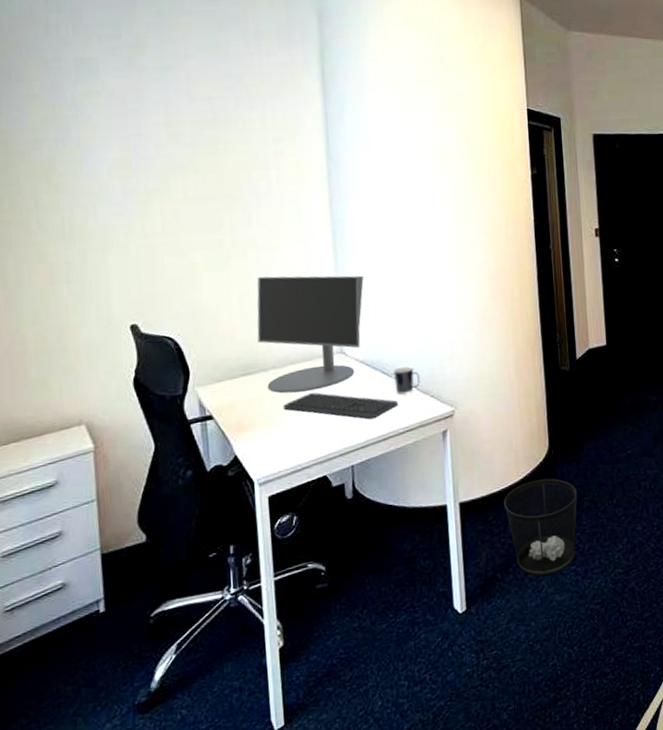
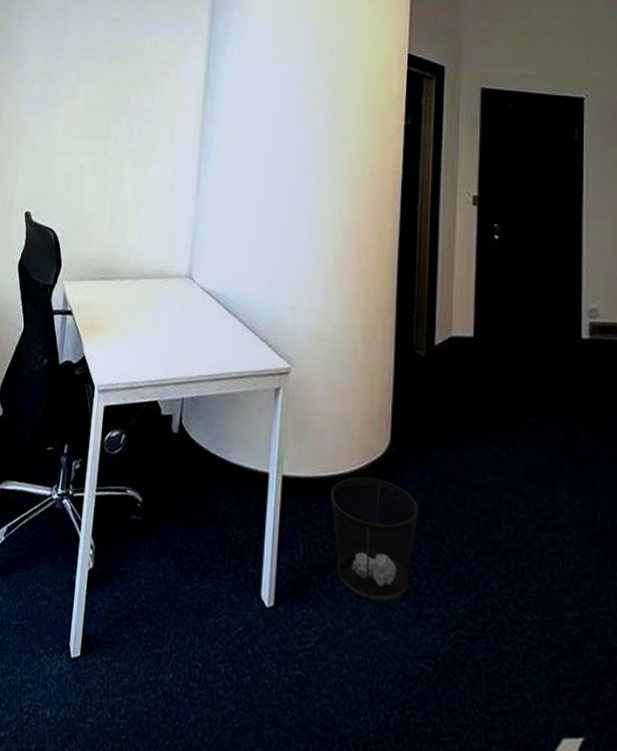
computer monitor: present [257,275,364,394] -> none [120,188,221,310]
computer keyboard: present [283,392,399,420] -> none [130,311,236,355]
mug: present [393,366,420,395] -> none [234,306,260,337]

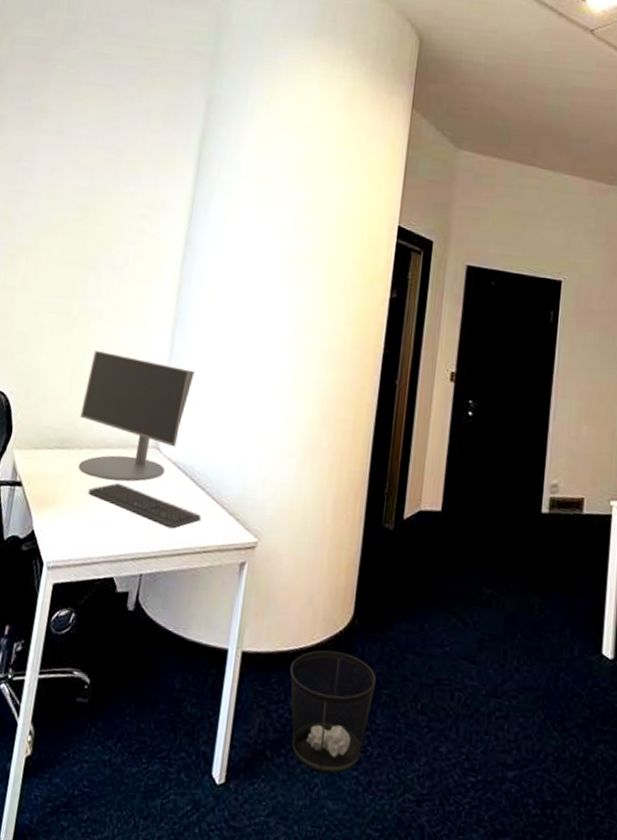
computer monitor: none [120,188,221,310] -> present [78,351,194,482]
computer keyboard: none [130,311,236,355] -> present [88,483,202,529]

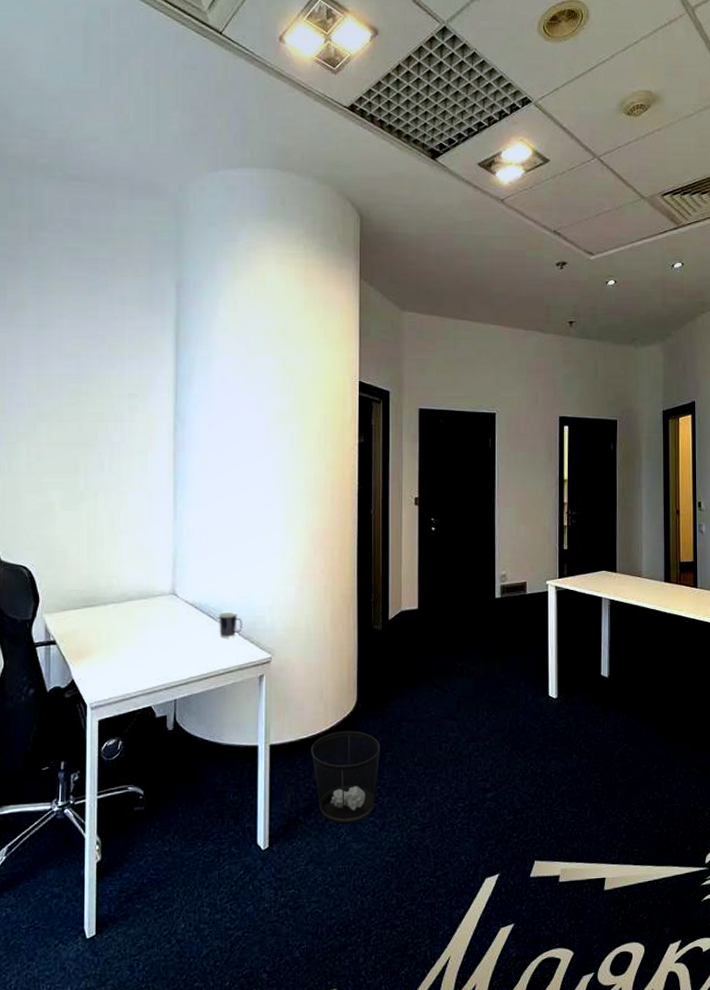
computer monitor: present [78,351,194,482] -> none [101,519,198,627]
computer keyboard: present [88,483,202,529] -> none [118,629,221,658]
mug: none [201,478,229,511] -> present [219,612,242,638]

